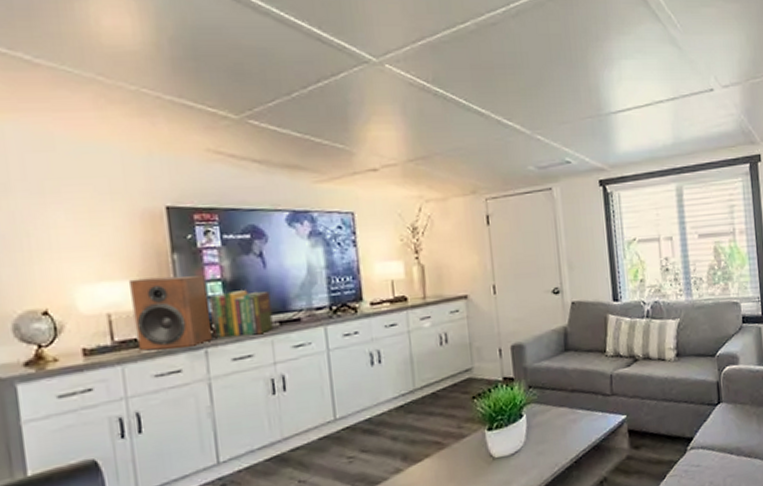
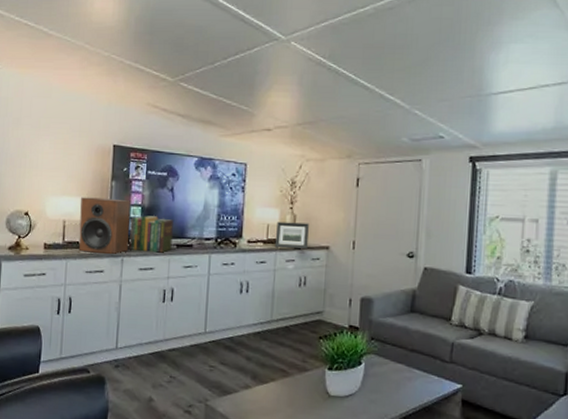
picture frame: none [402,272,443,306] -> present [274,221,309,250]

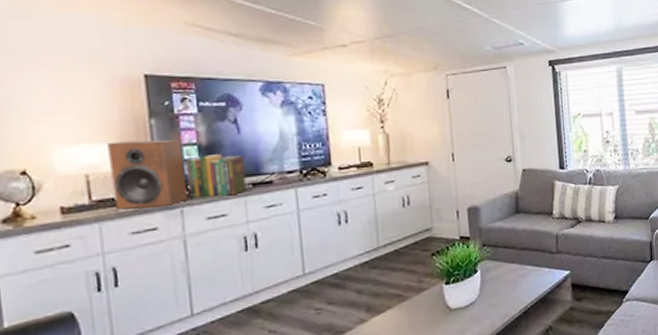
picture frame: present [274,221,309,250] -> none [369,141,406,171]

